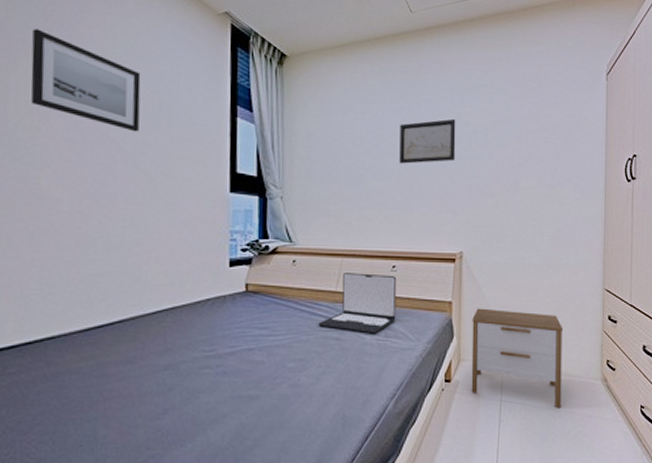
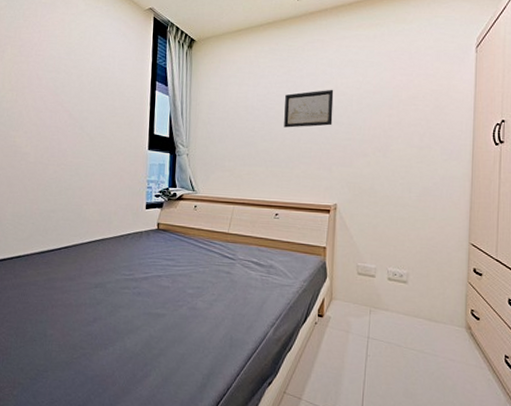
wall art: present [30,29,141,132] -> none [13,27,87,103]
laptop: present [318,273,397,334] -> none [213,218,279,271]
nightstand: present [471,308,564,408] -> none [341,254,429,350]

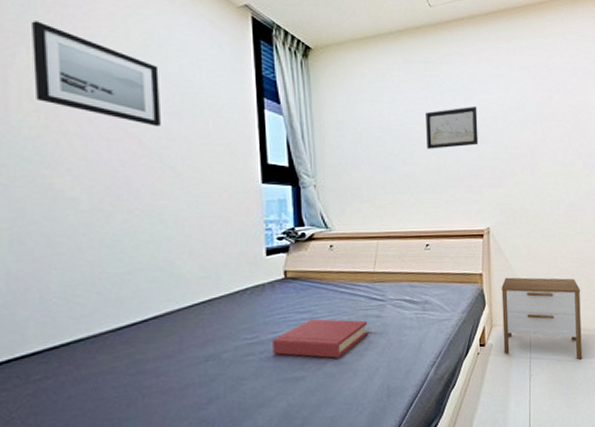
wall art: none [13,27,87,103] -> present [32,21,161,127]
hardback book: none [143,266,219,303] -> present [273,318,368,358]
nightstand: none [341,254,429,350] -> present [501,277,583,360]

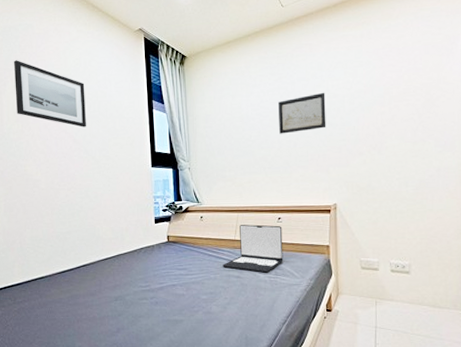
hardback book: present [273,318,368,358] -> none [159,275,230,308]
laptop: none [358,253,432,309] -> present [223,224,283,273]
nightstand: present [501,277,583,360] -> none [347,250,431,335]

